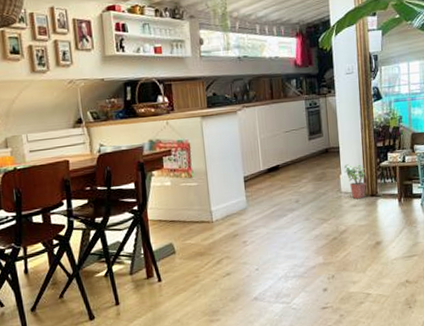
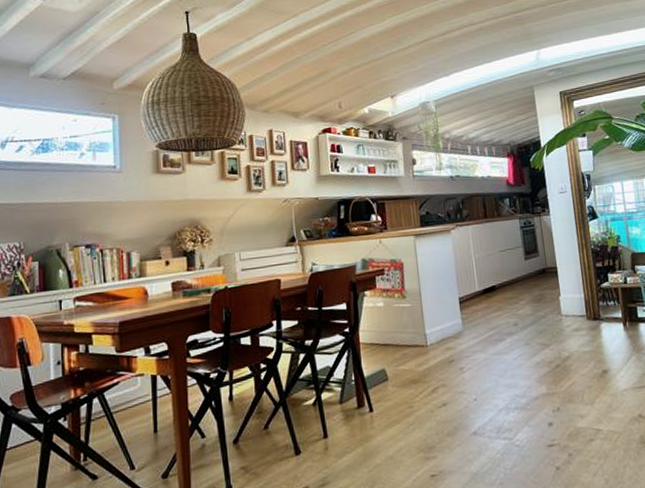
potted plant: present [343,163,366,199] -> none [562,284,588,323]

